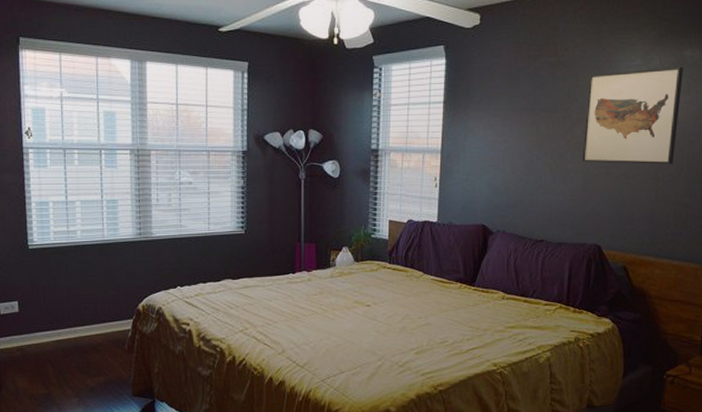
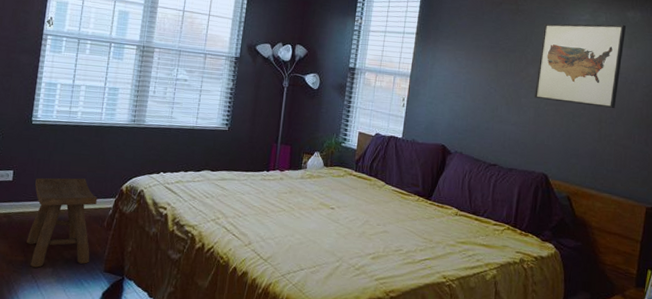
stool: none [44,302,116,399] -> present [26,177,97,268]

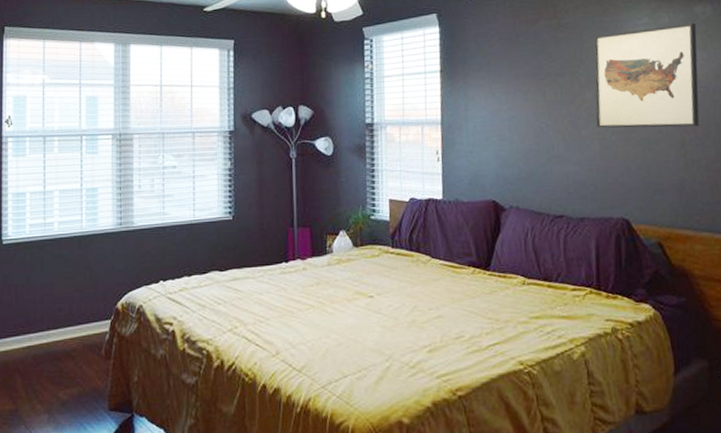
stool: present [26,177,97,268] -> none [13,301,91,416]

